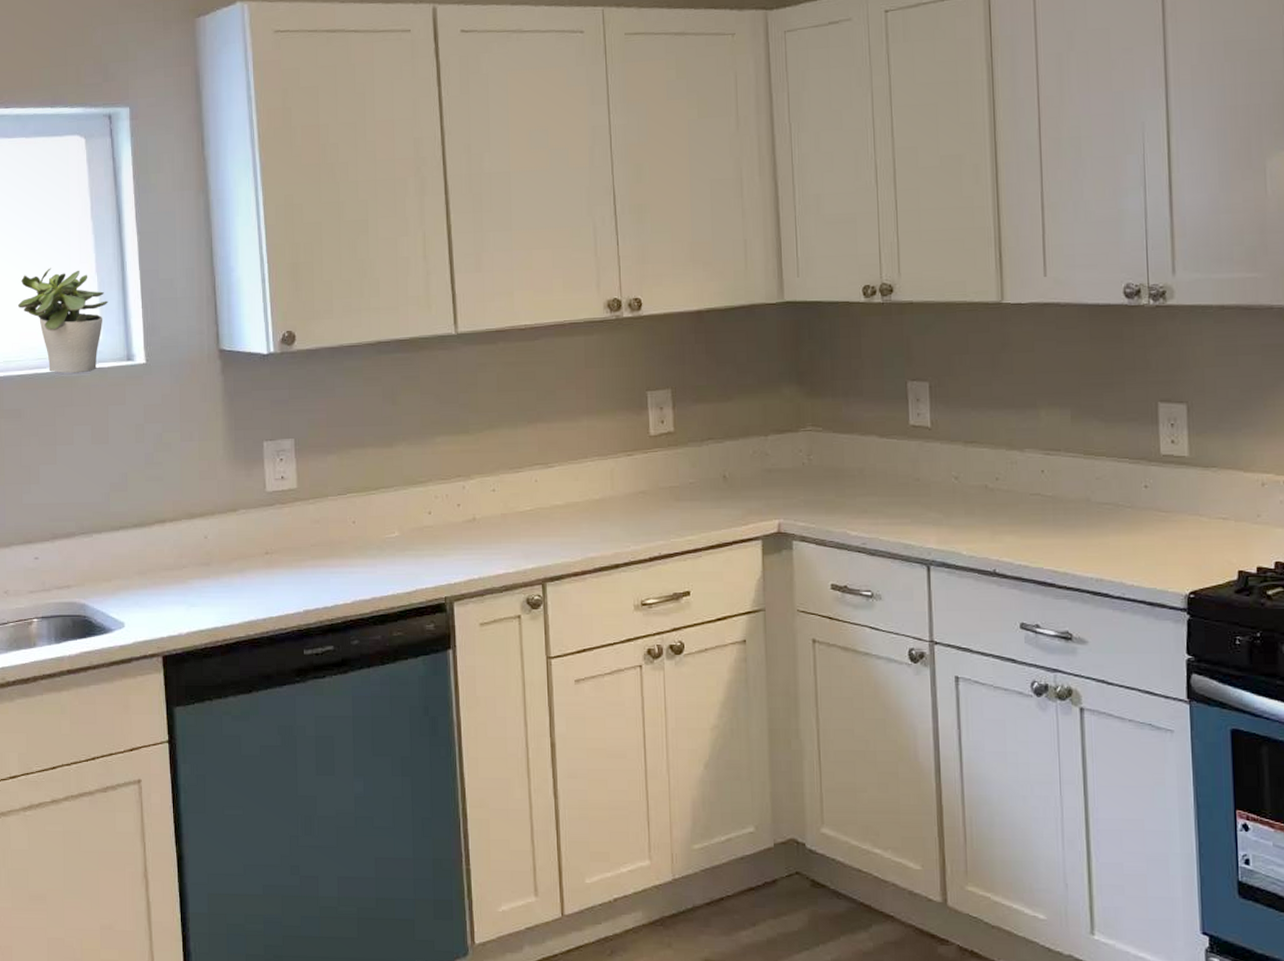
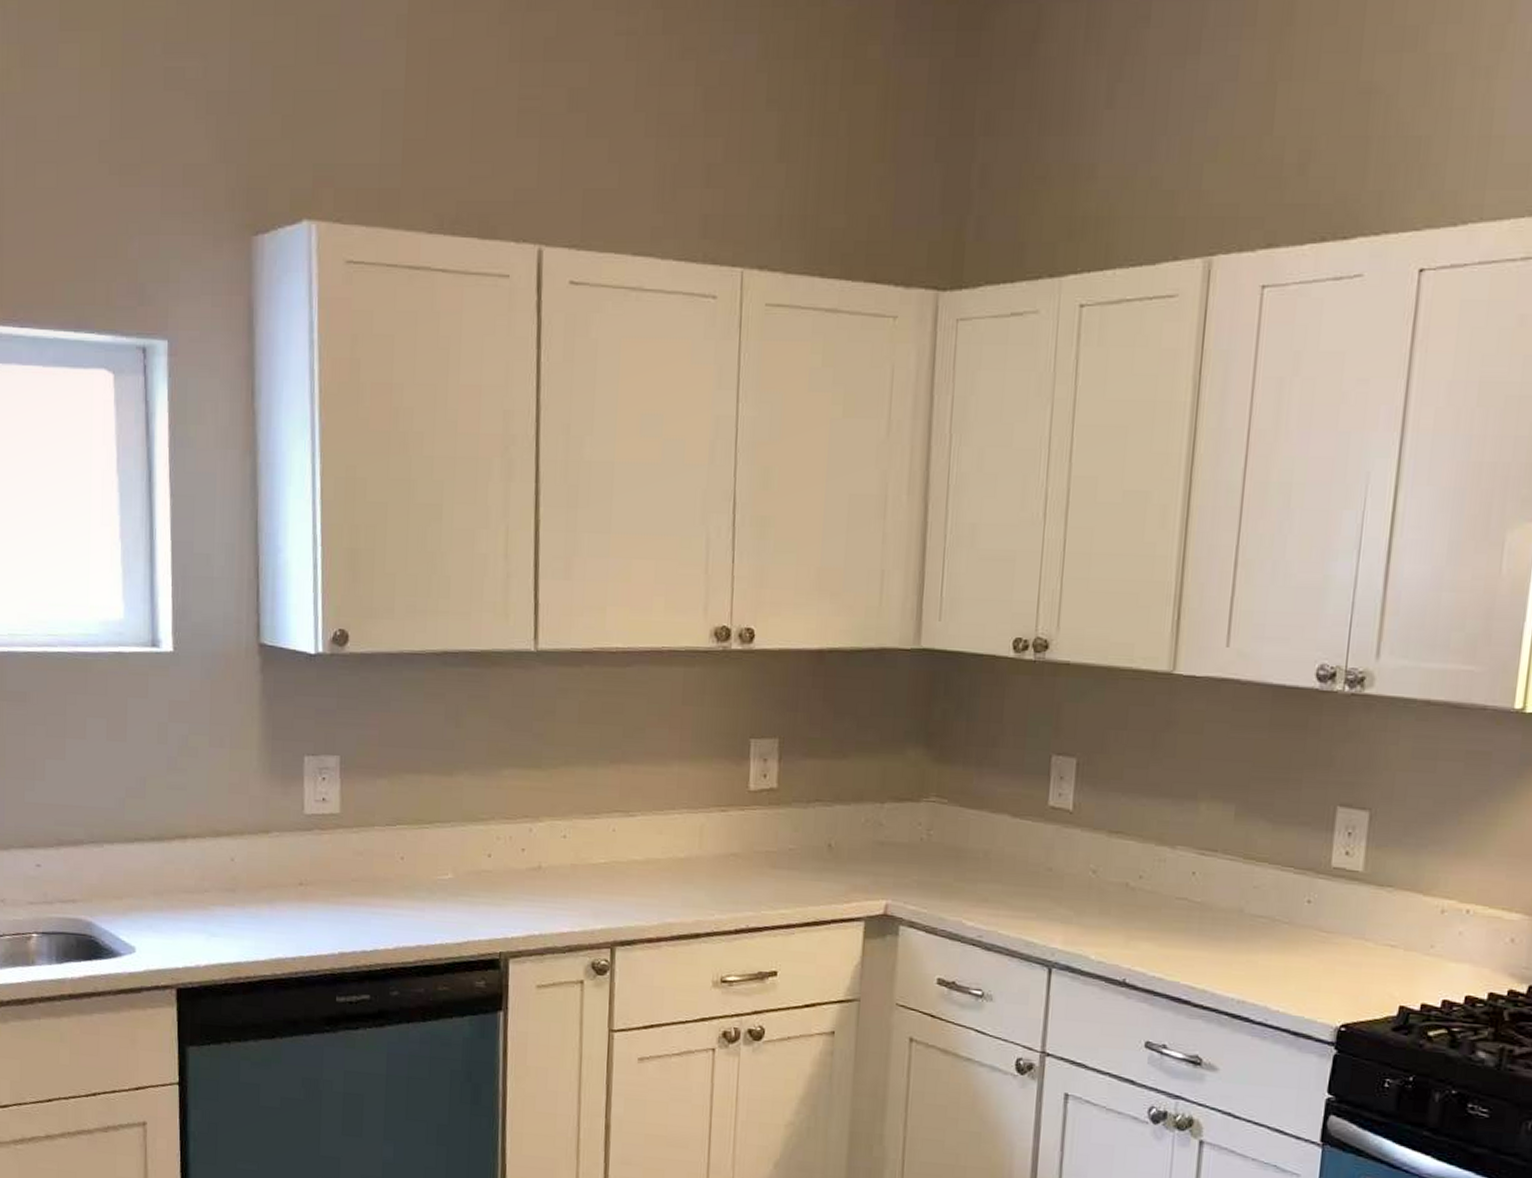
potted plant: present [18,268,109,374] -> none [27,528,133,657]

